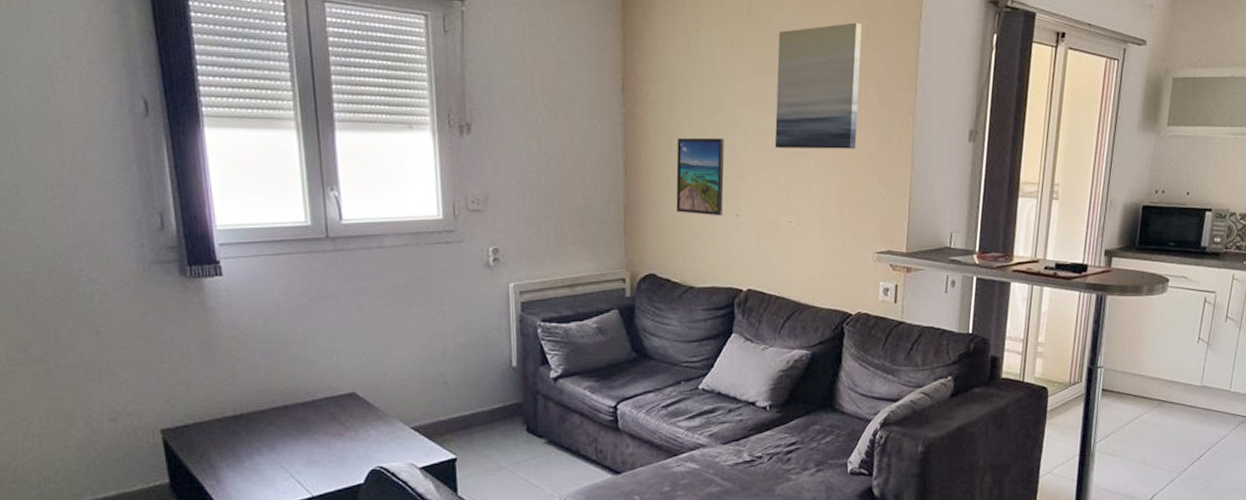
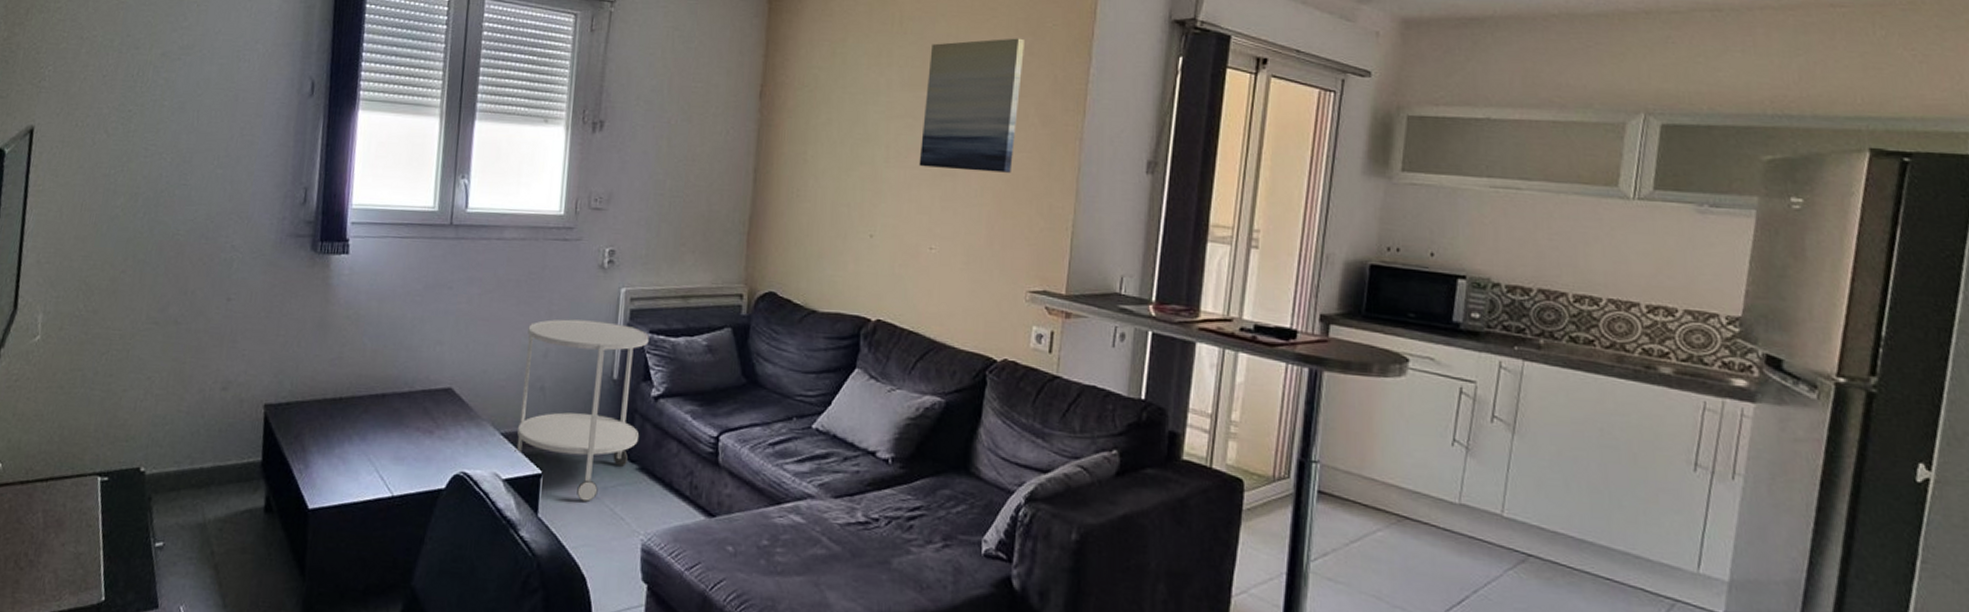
side table: none [423,315,543,477] -> present [514,319,649,502]
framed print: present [676,137,725,216] -> none [805,148,863,236]

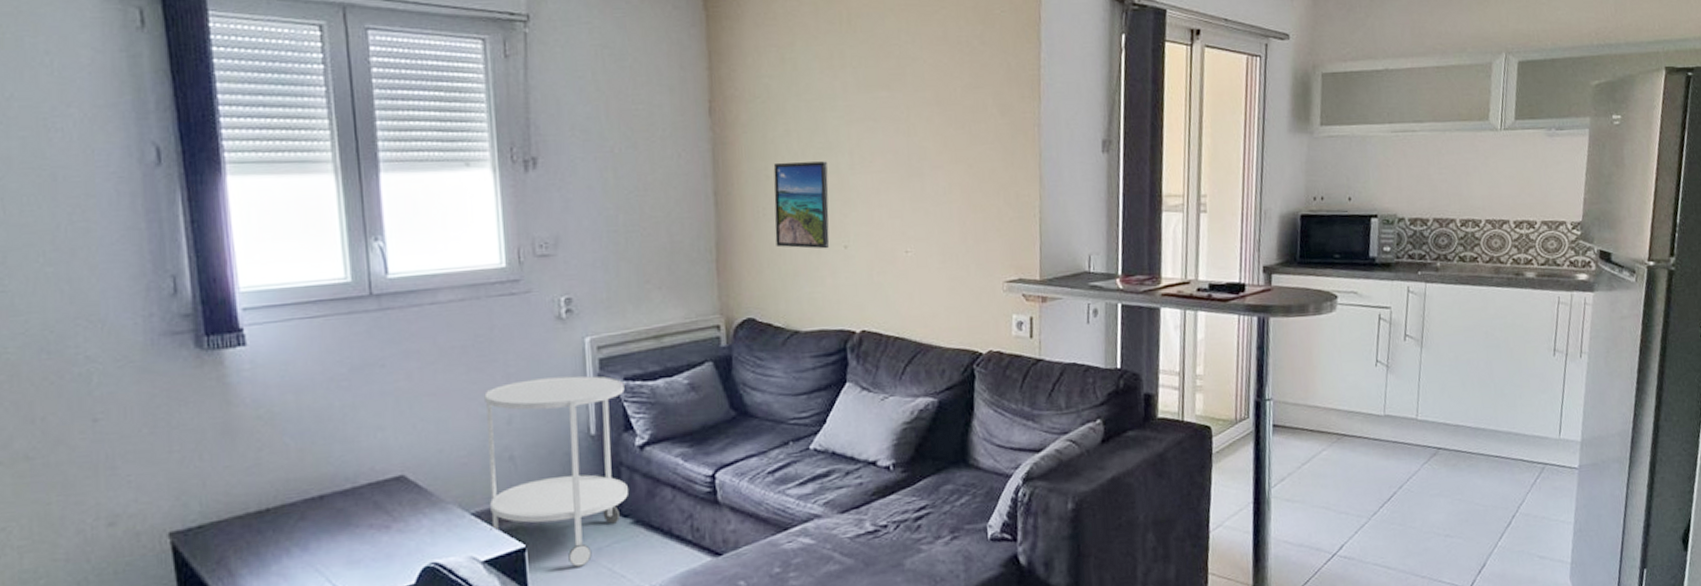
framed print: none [805,148,863,236] -> present [773,161,830,249]
wall art: present [919,38,1024,173] -> none [883,28,977,170]

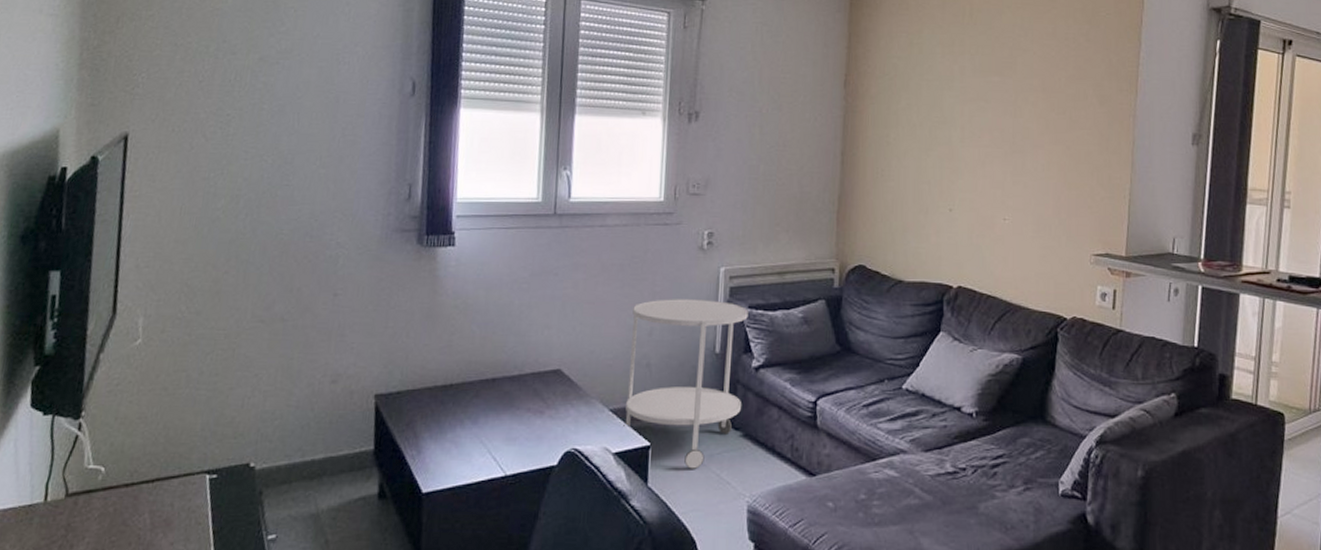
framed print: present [773,161,830,249] -> none [890,131,941,210]

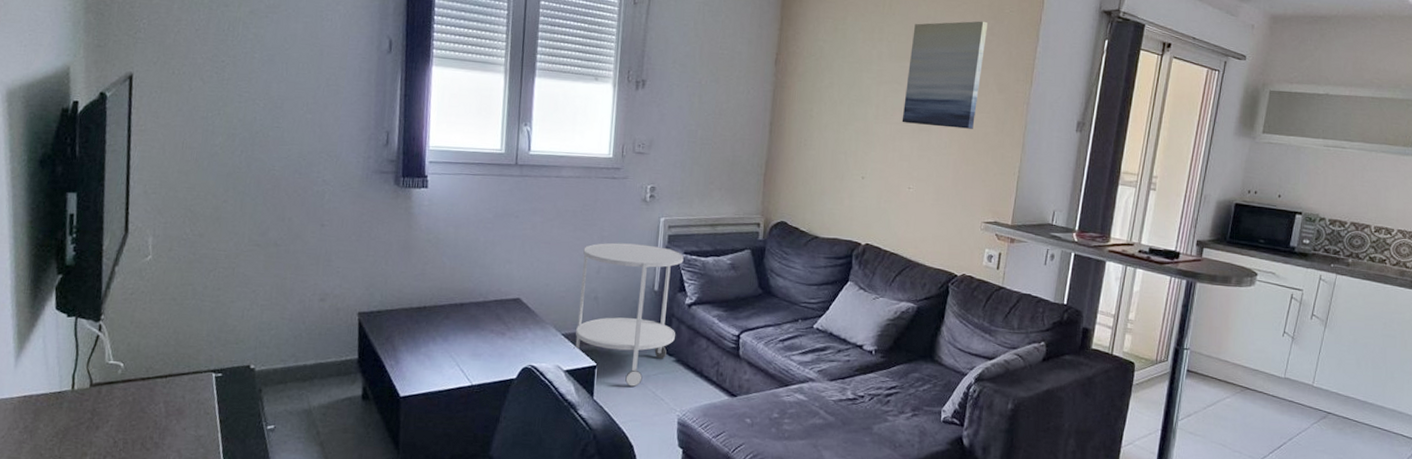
wall art: none [991,26,1082,148] -> present [902,21,987,129]

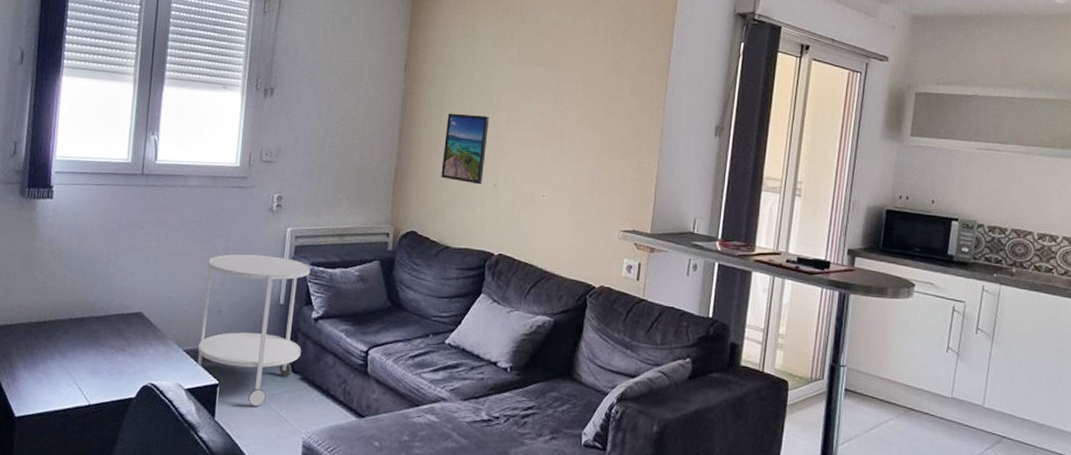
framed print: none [810,106,858,177] -> present [441,113,489,185]
wall art: present [902,21,987,129] -> none [534,25,619,135]

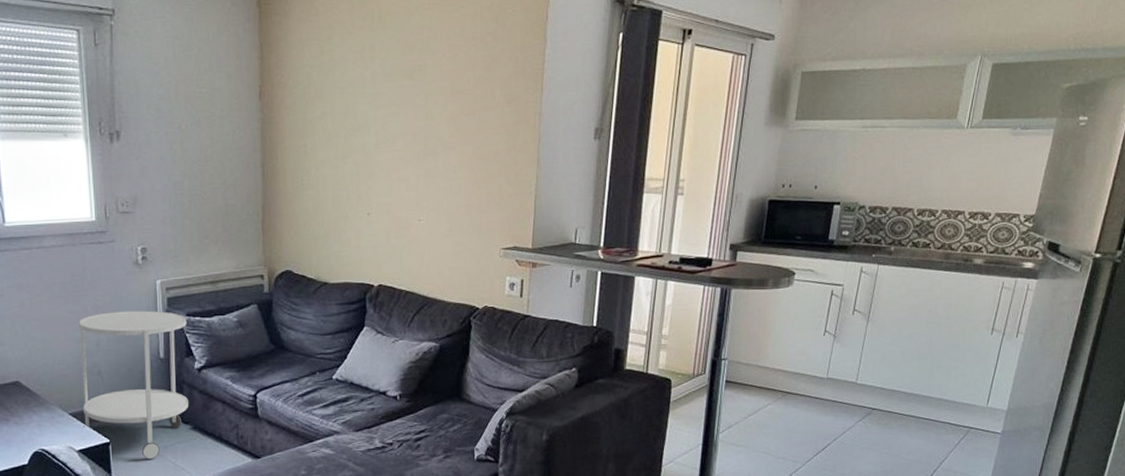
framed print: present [441,113,489,185] -> none [310,140,357,215]

